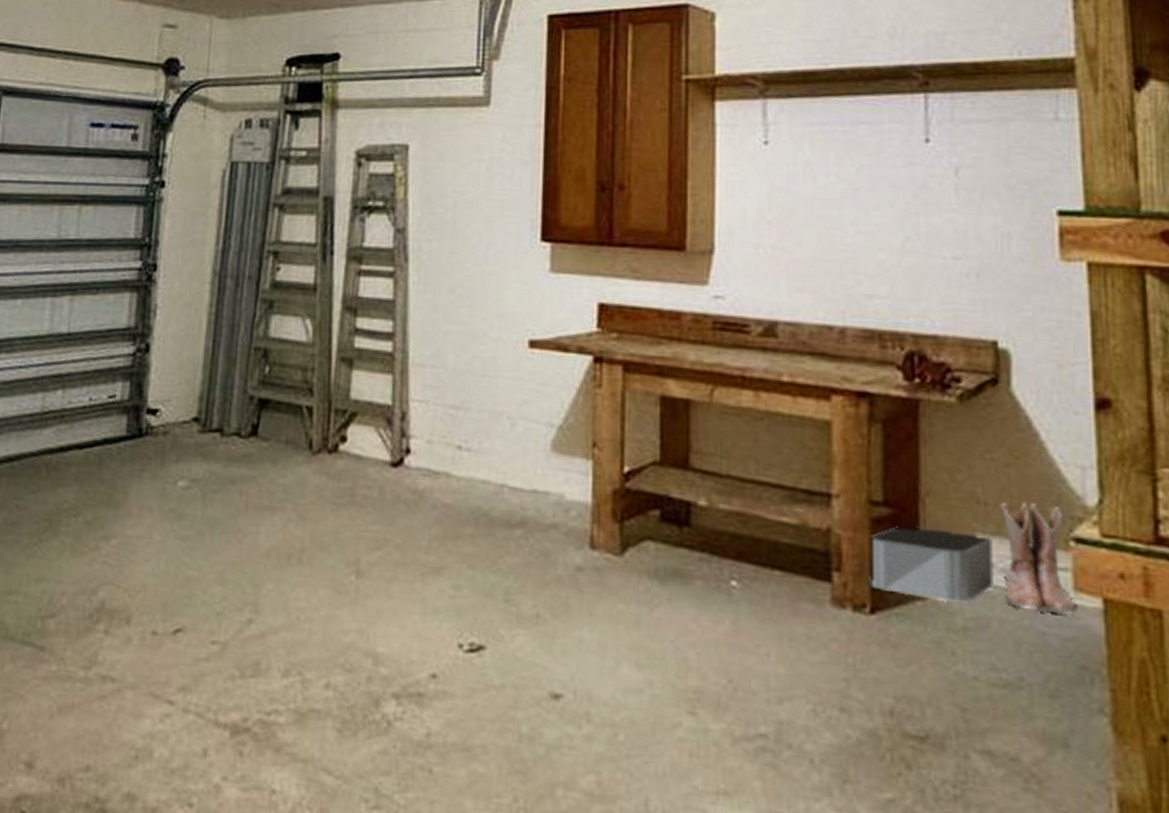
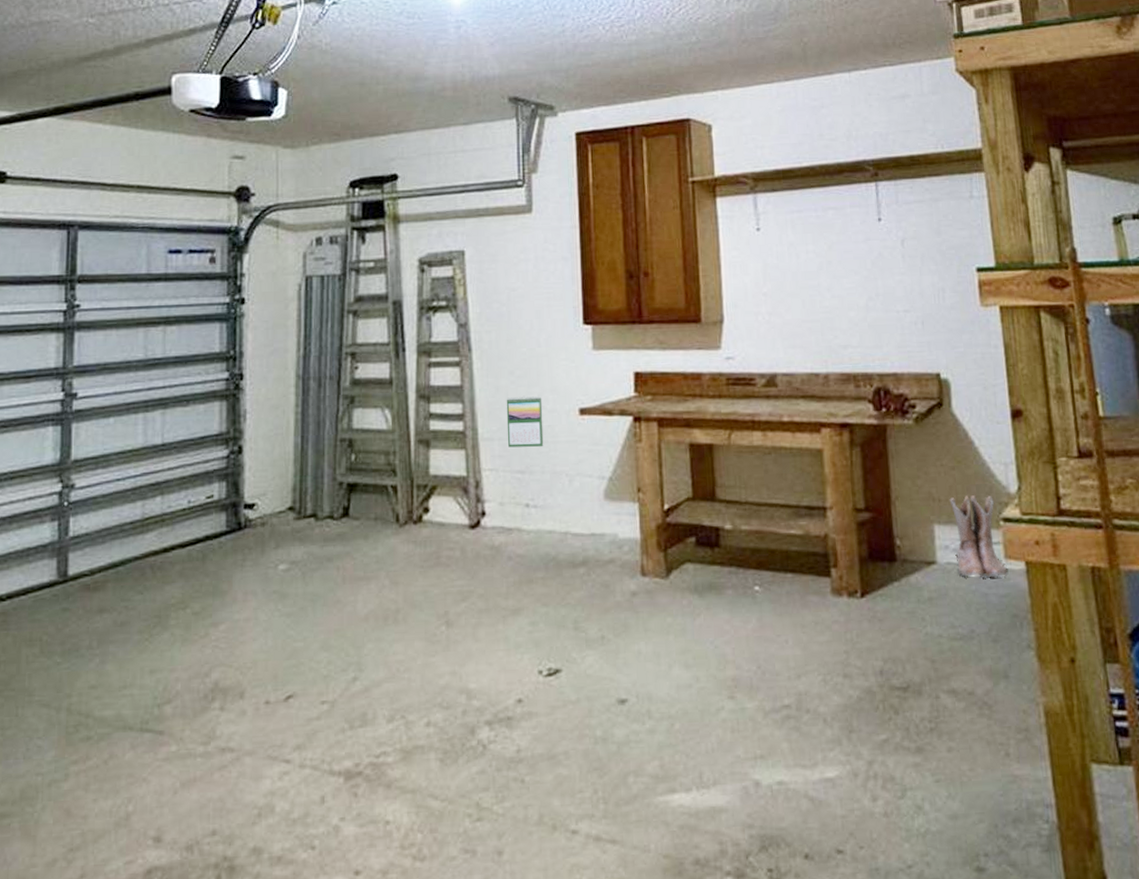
calendar: none [442,318,486,381] -> present [506,395,544,448]
storage bin: present [869,526,994,603] -> none [857,524,949,580]

